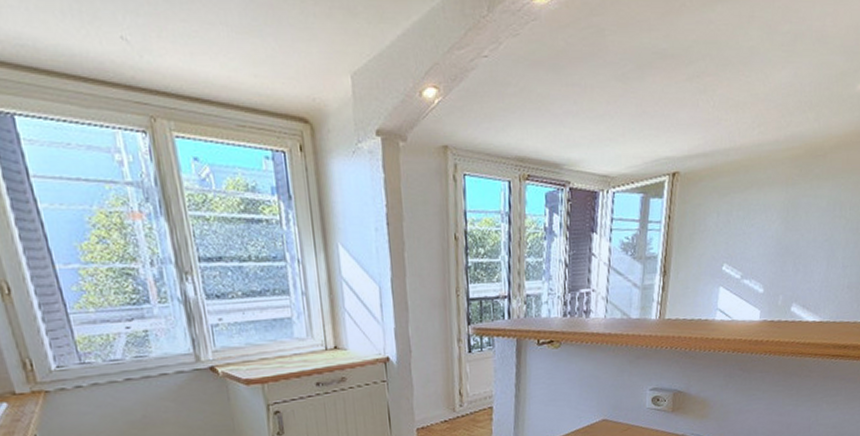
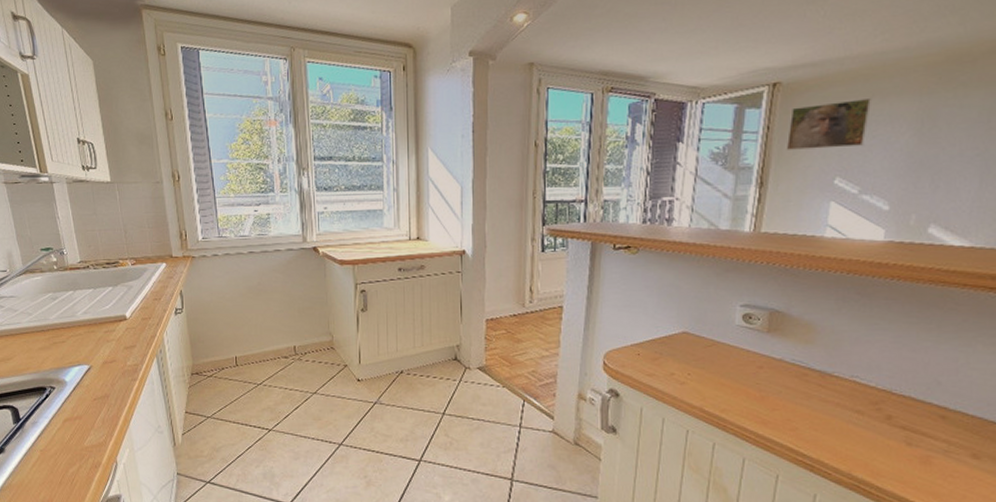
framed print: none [684,188,751,239] -> present [786,97,872,150]

